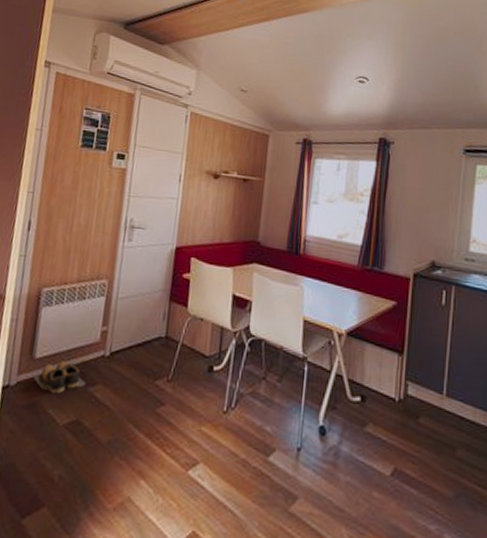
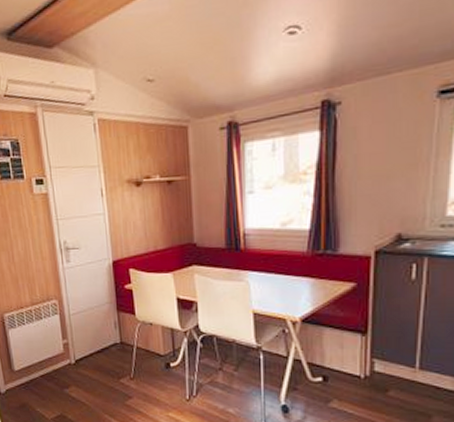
shoes: present [33,361,87,395] -> none [17,371,62,397]

